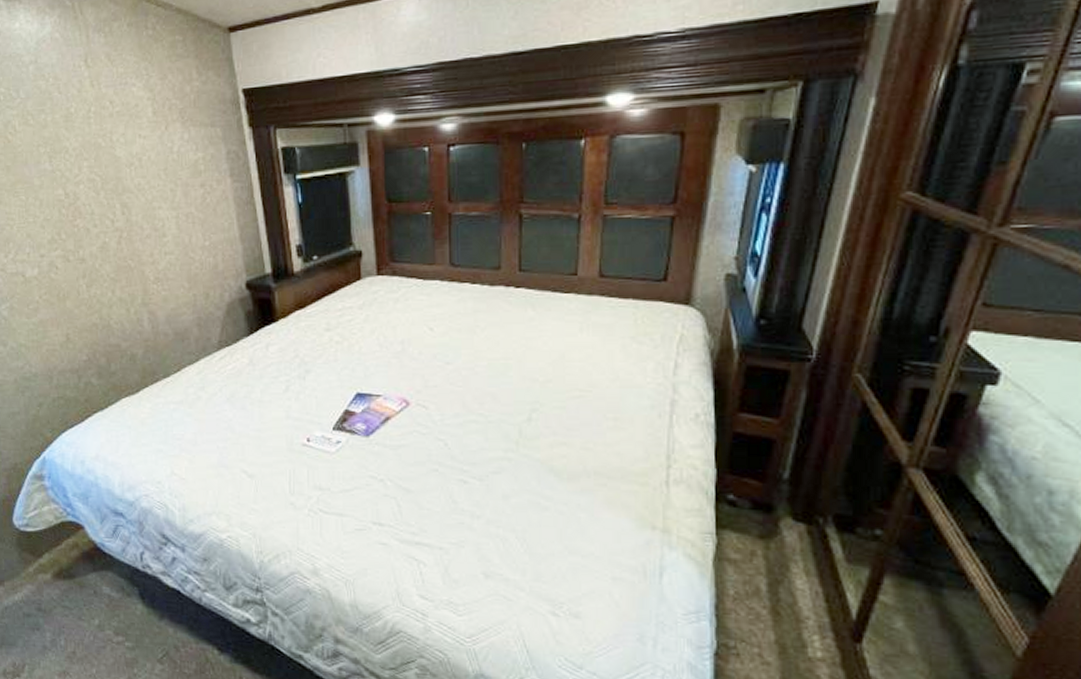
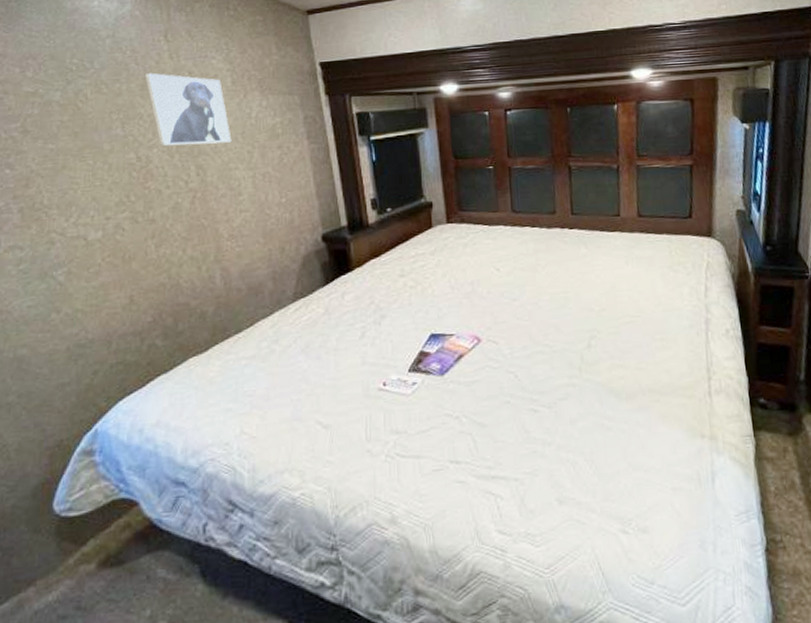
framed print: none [67,102,155,182] -> present [144,72,232,146]

